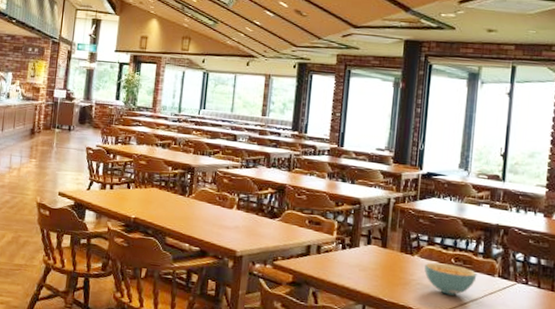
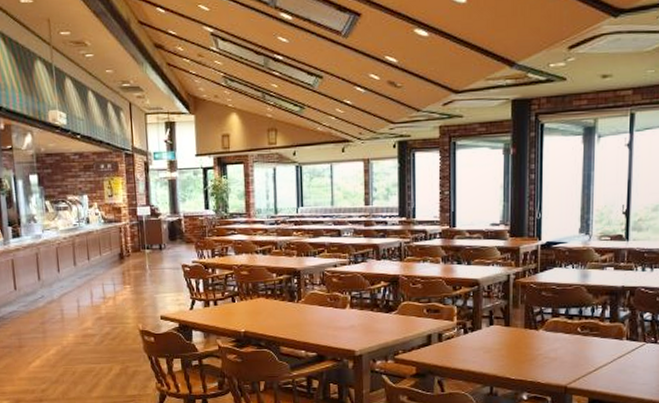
cereal bowl: present [424,262,477,296] -> none [551,334,605,365]

